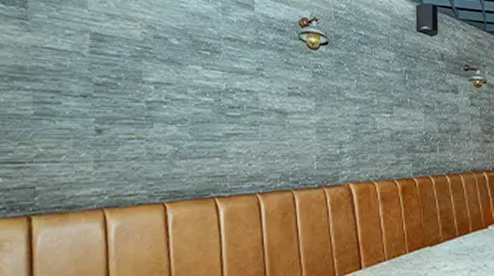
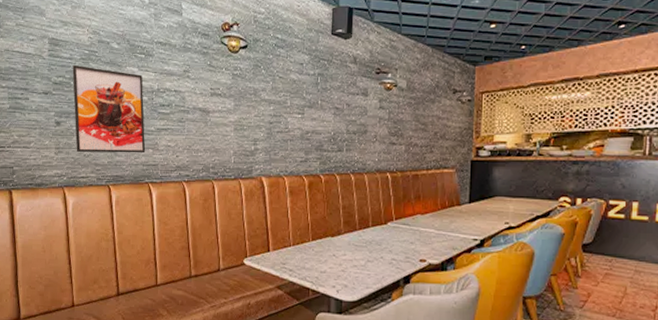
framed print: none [119,62,211,166] -> present [72,64,146,154]

